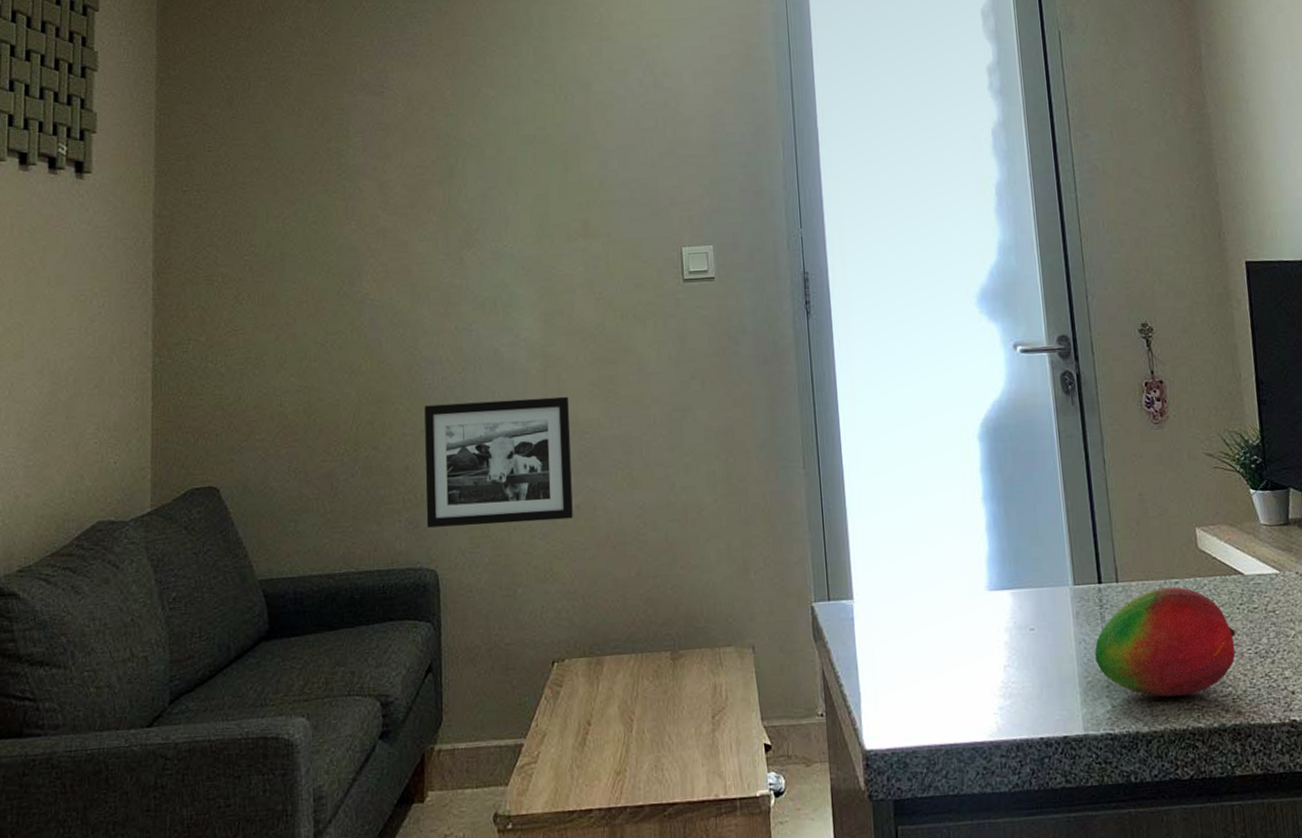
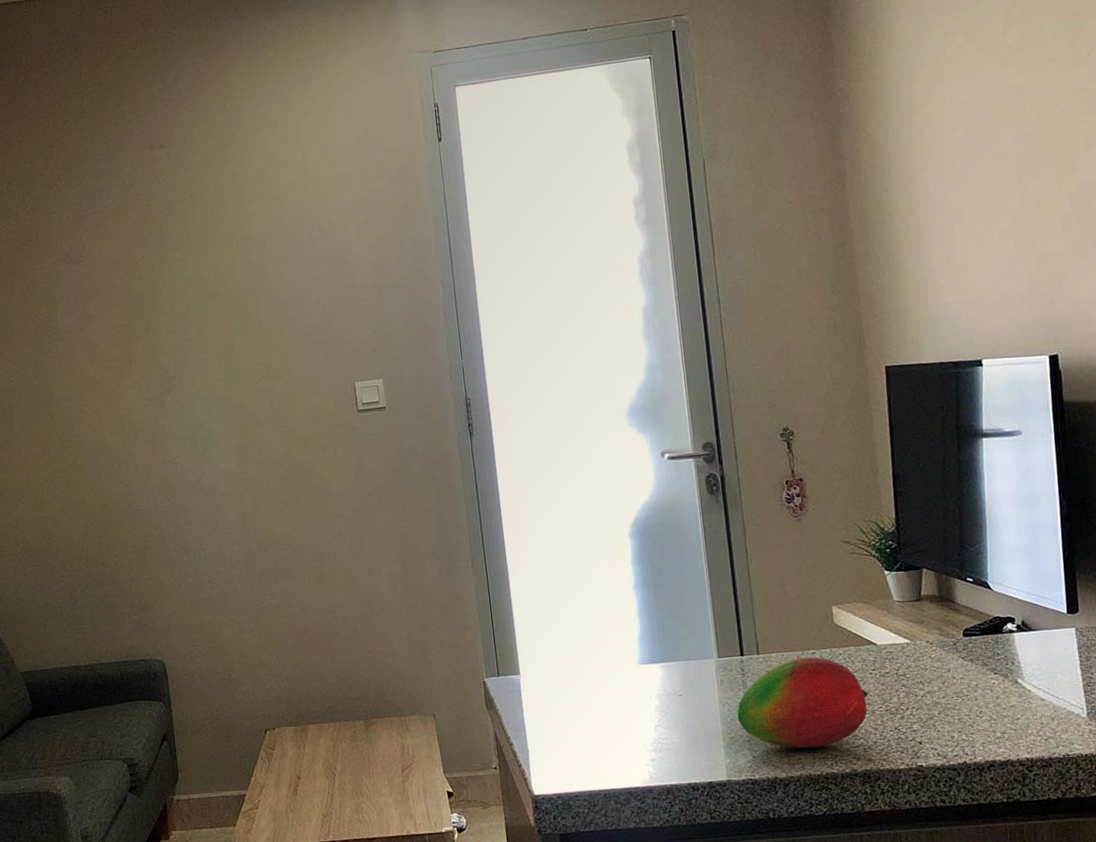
picture frame: present [424,396,573,528] -> none [142,515,274,627]

